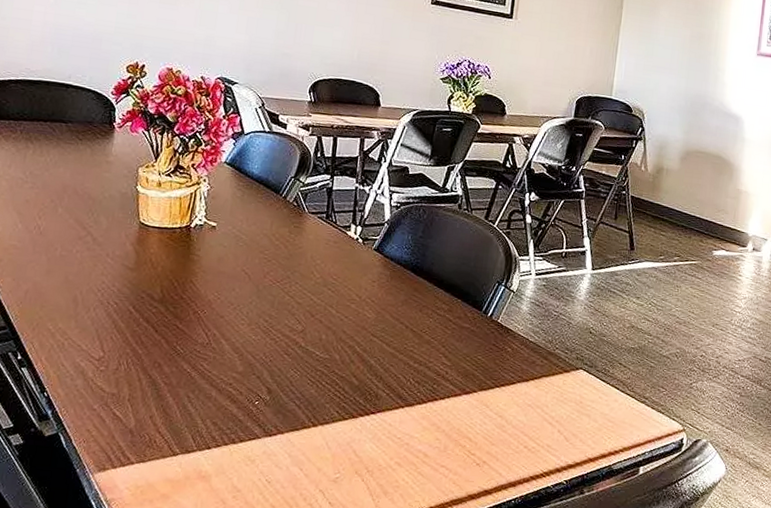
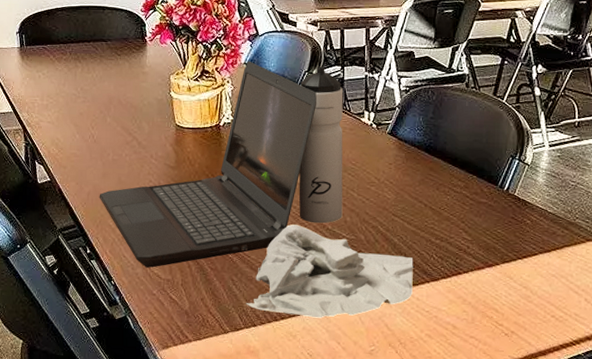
laptop computer: none [39,160,302,380] -> present [99,61,317,268]
tissue: none [201,339,389,442] -> present [246,224,414,318]
water bottle: none [270,173,331,341] -> present [299,66,344,224]

